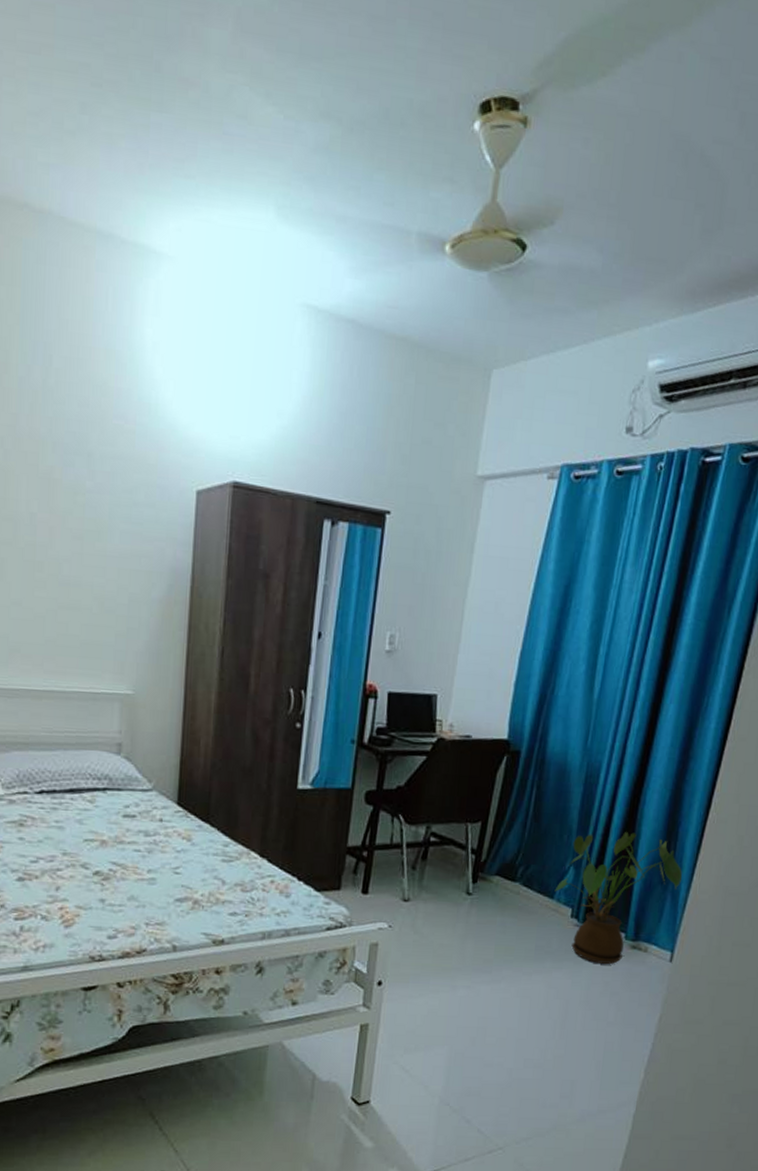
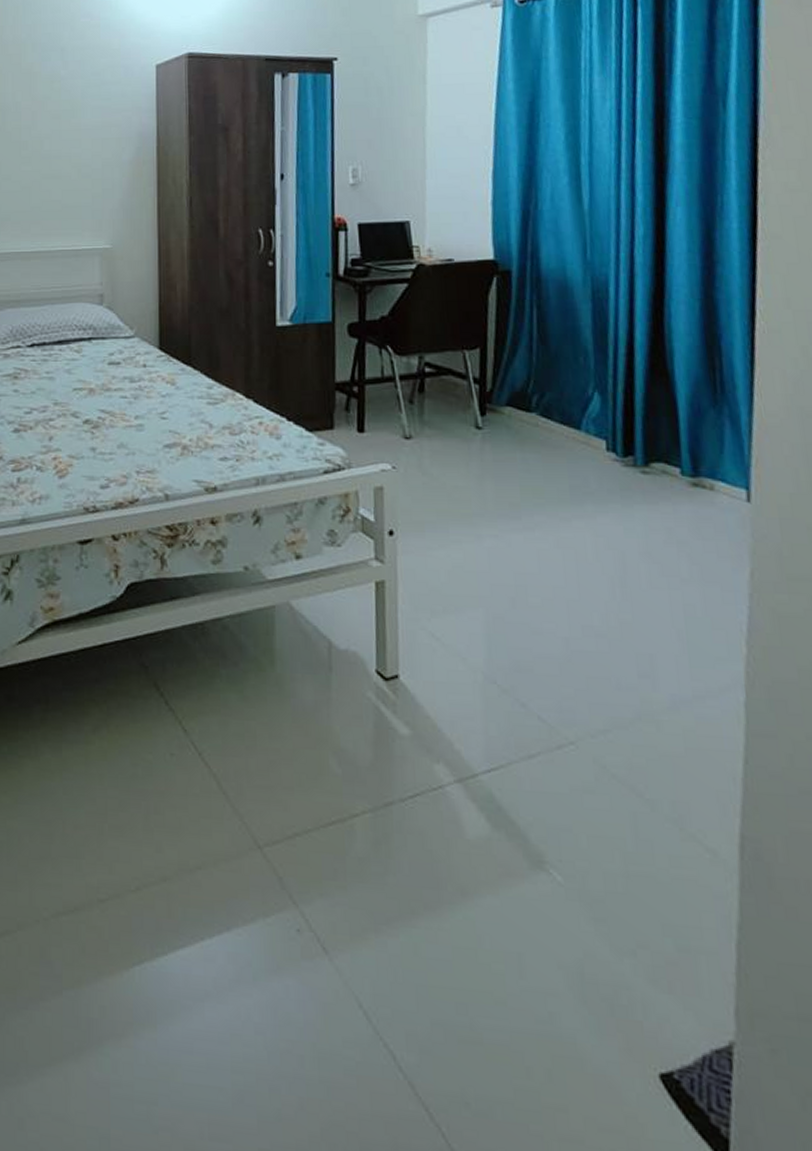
house plant: present [554,832,682,964] -> none [580,350,739,506]

